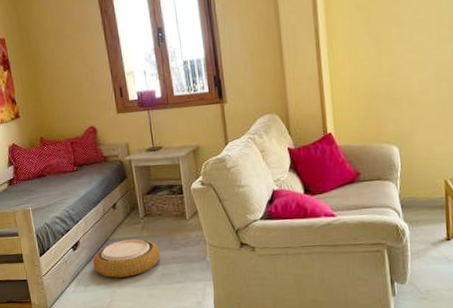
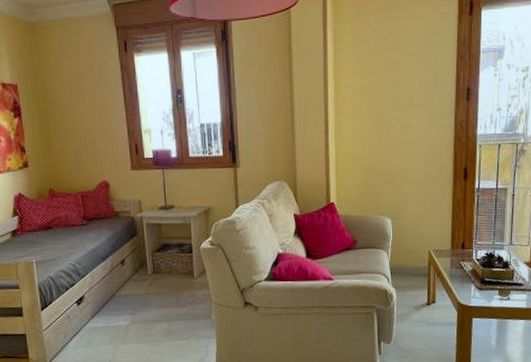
woven basket: present [93,239,161,278] -> none [98,295,166,334]

